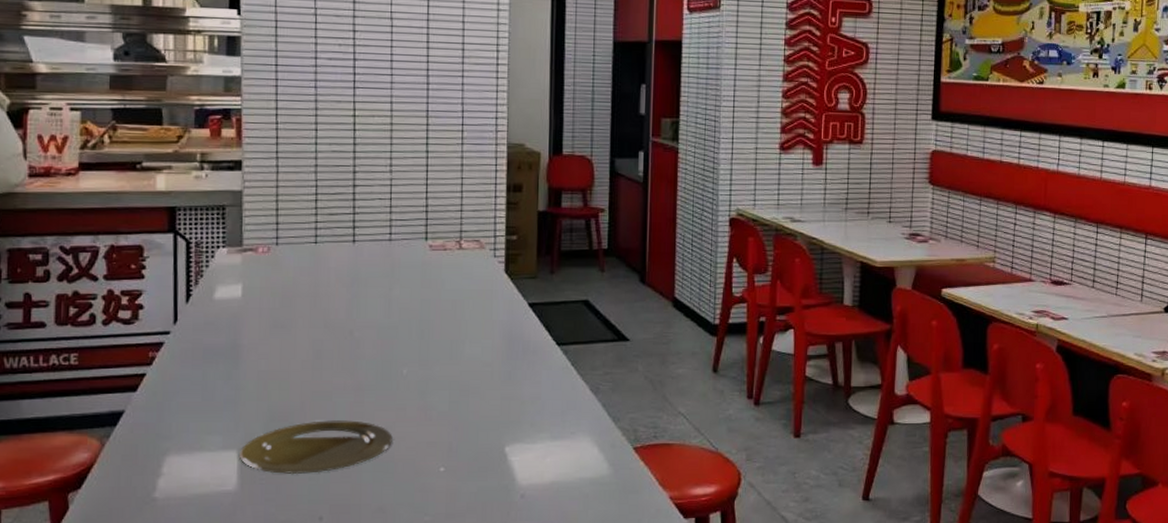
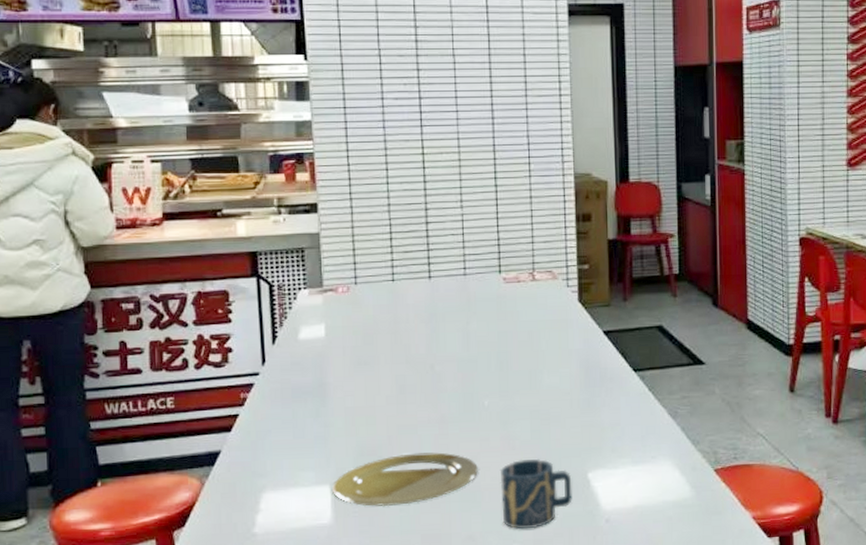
cup: none [414,430,488,502] -> present [500,458,572,529]

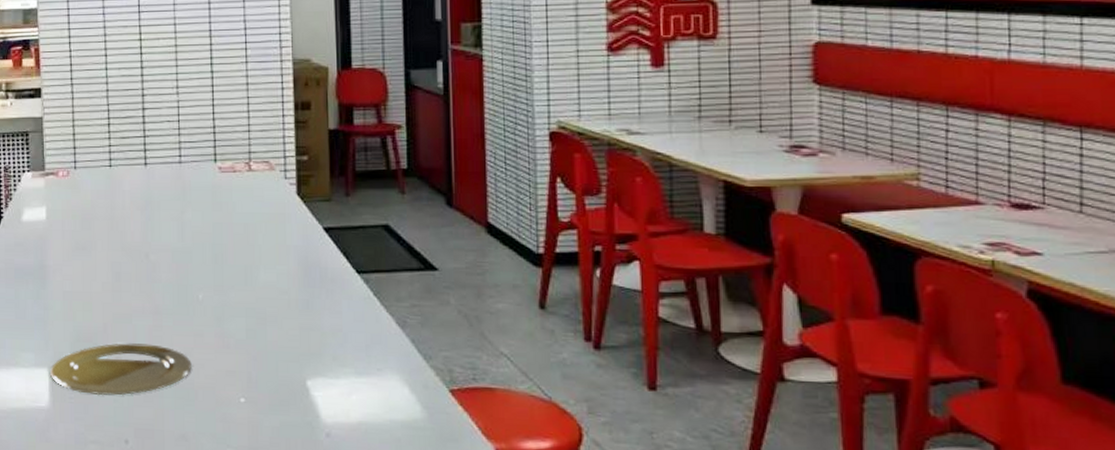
cup: present [500,458,572,529] -> none [214,359,290,435]

